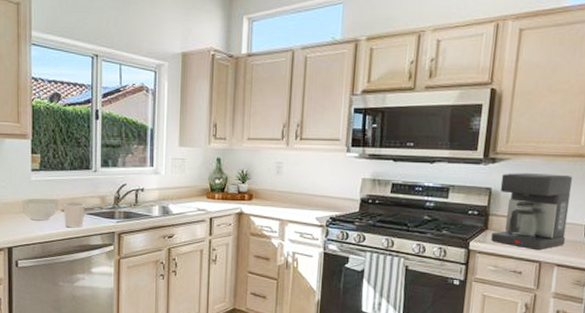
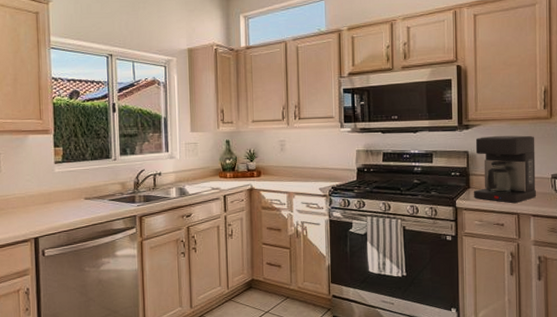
bowl: present [21,198,59,221] -> none [46,188,82,210]
mug: present [64,202,86,228] -> none [87,190,108,215]

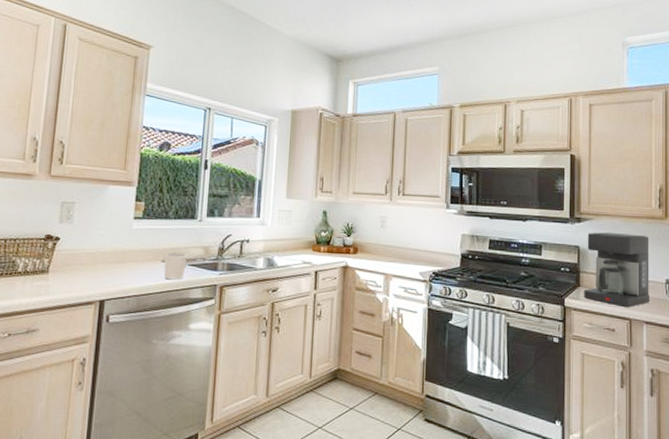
mug: none [87,190,108,215] -> present [163,253,188,280]

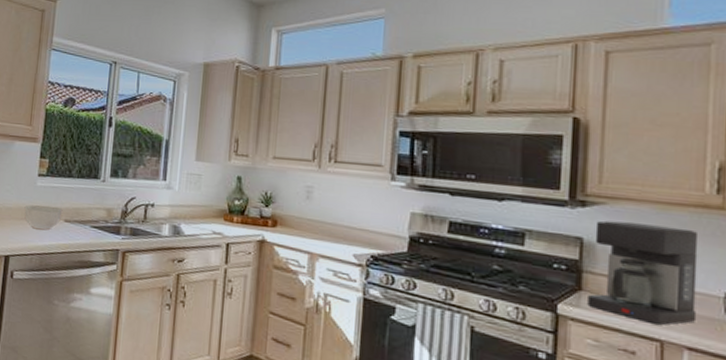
bowl: none [119,247,160,272] -> present [24,205,63,231]
mug: present [163,253,188,280] -> none [66,212,90,242]

